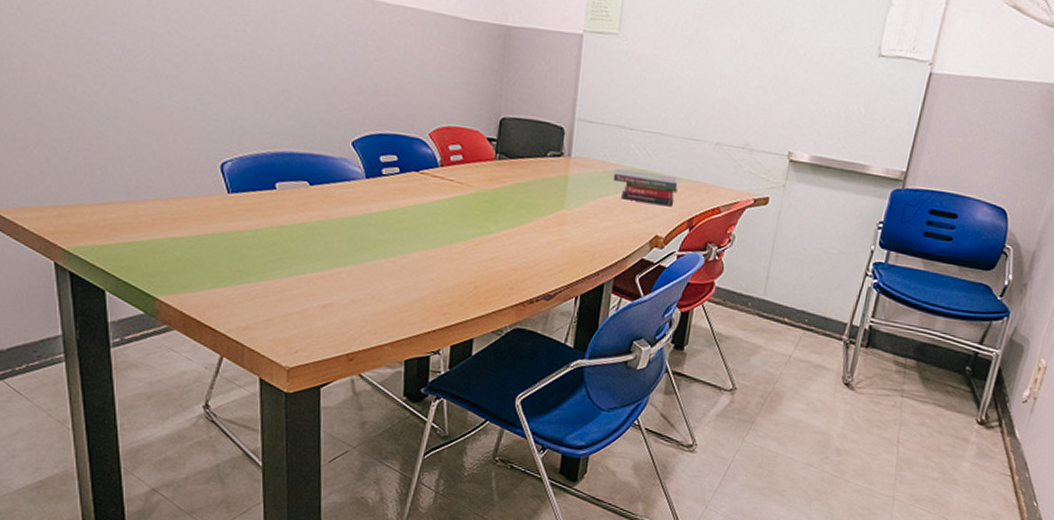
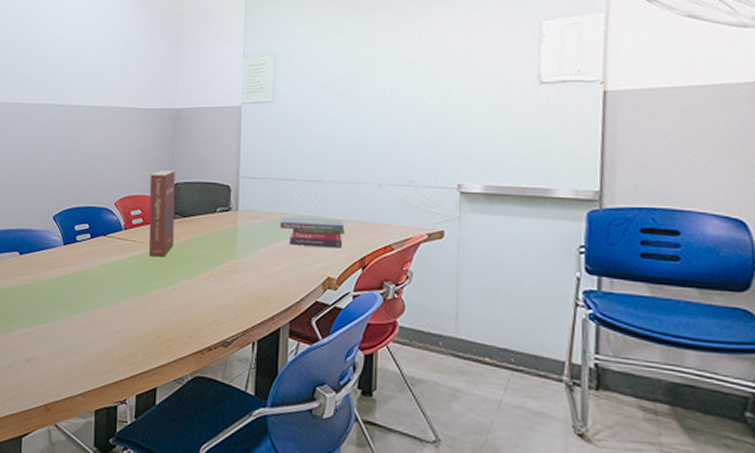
book: none [469,100,503,202] -> present [149,170,175,257]

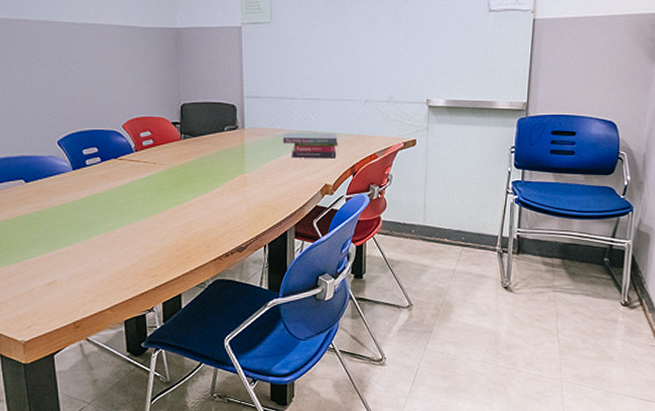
book: present [149,170,175,257] -> none [156,91,186,176]

